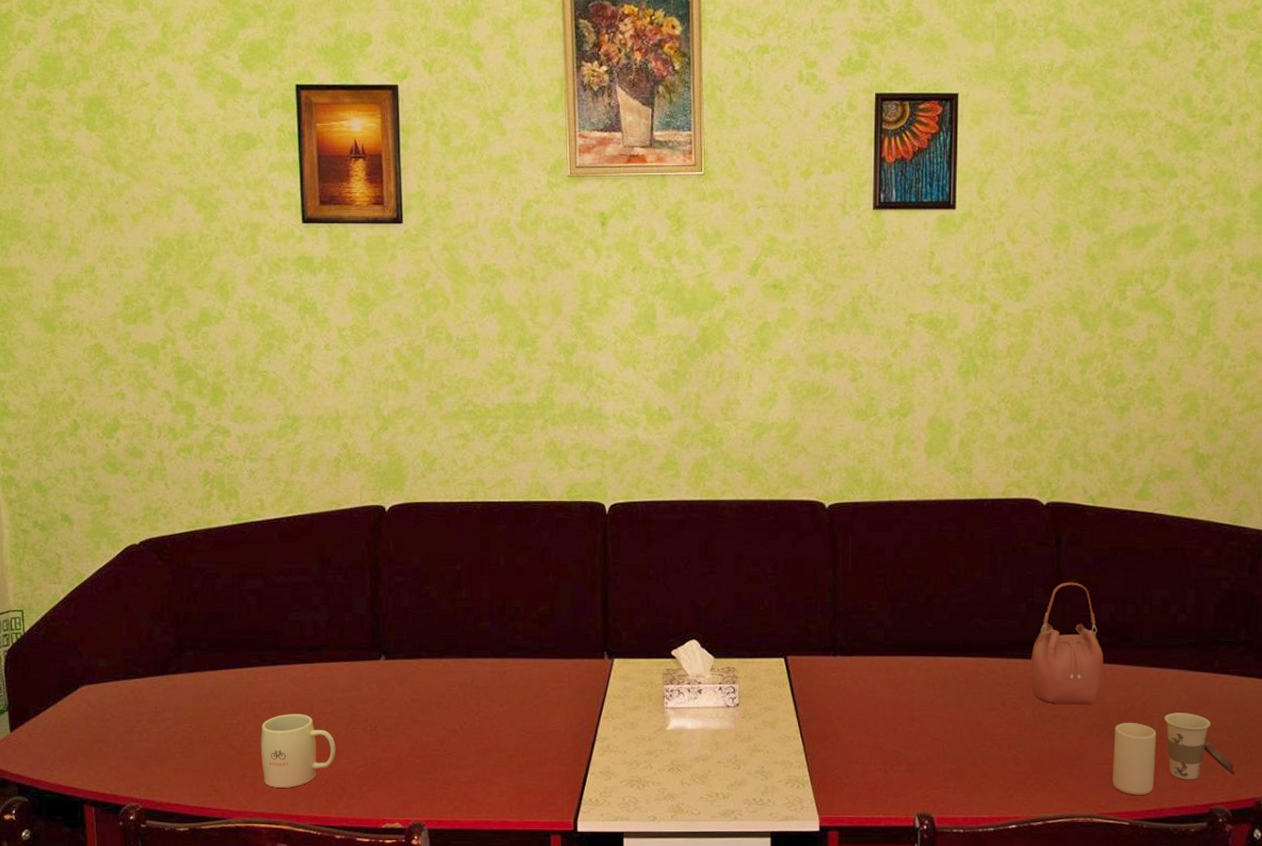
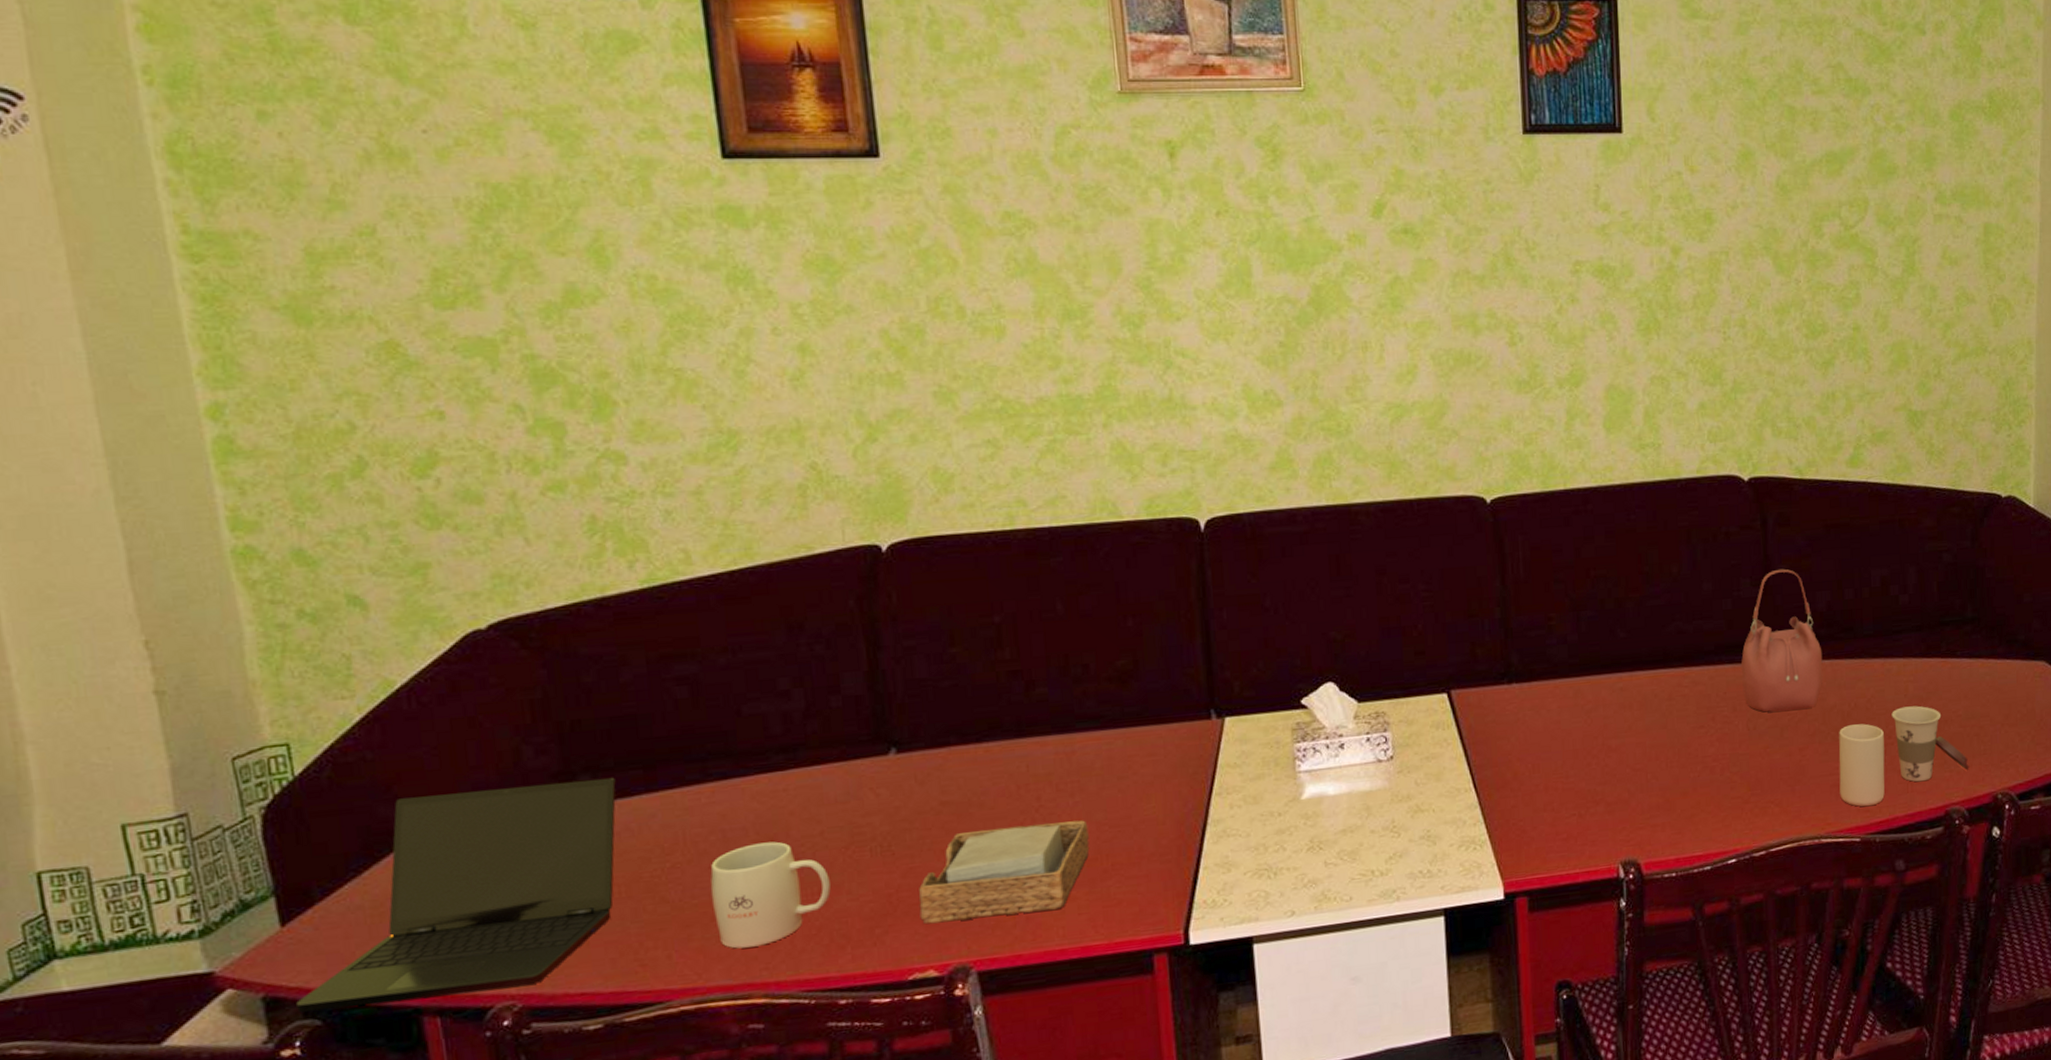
laptop: none [15,655,208,793] -> present [296,777,616,1014]
napkin holder: none [392,723,511,791] -> present [918,820,1090,924]

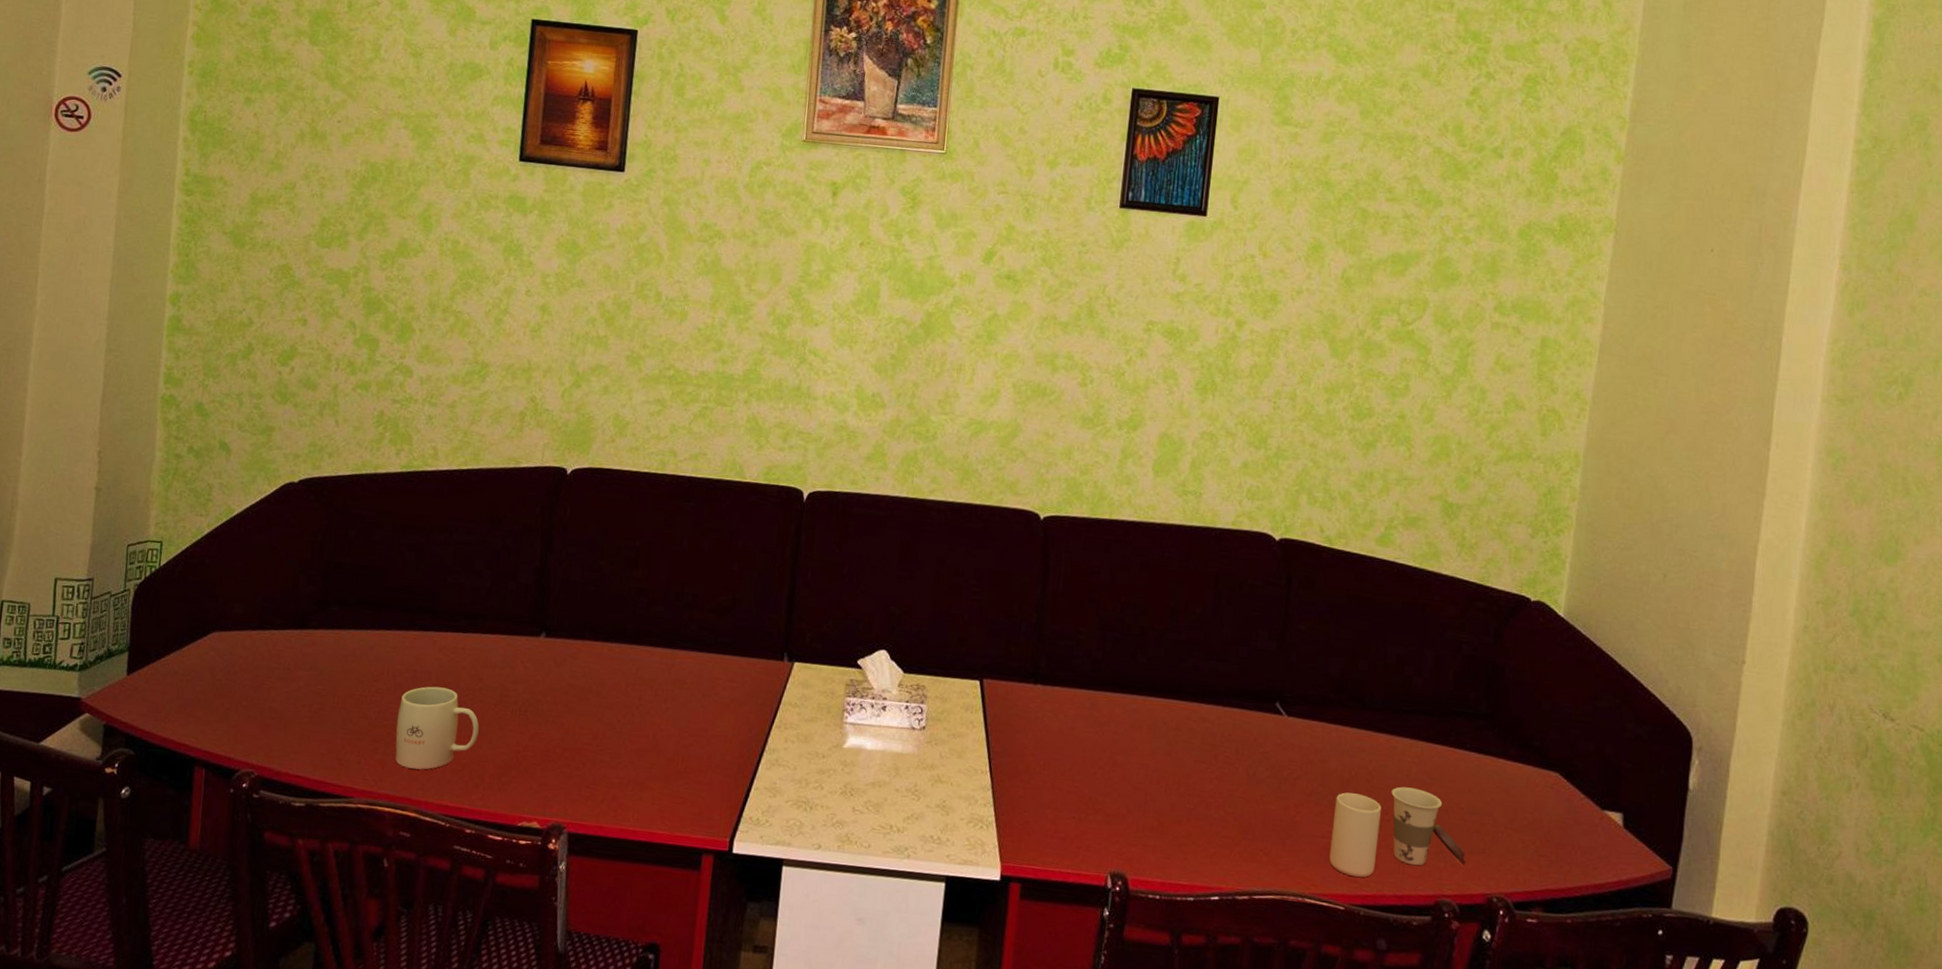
laptop: present [296,777,616,1014] -> none [122,597,354,760]
napkin holder: present [918,820,1090,924] -> none [536,713,673,796]
handbag: present [1740,568,1823,713] -> none [1247,628,1330,767]

